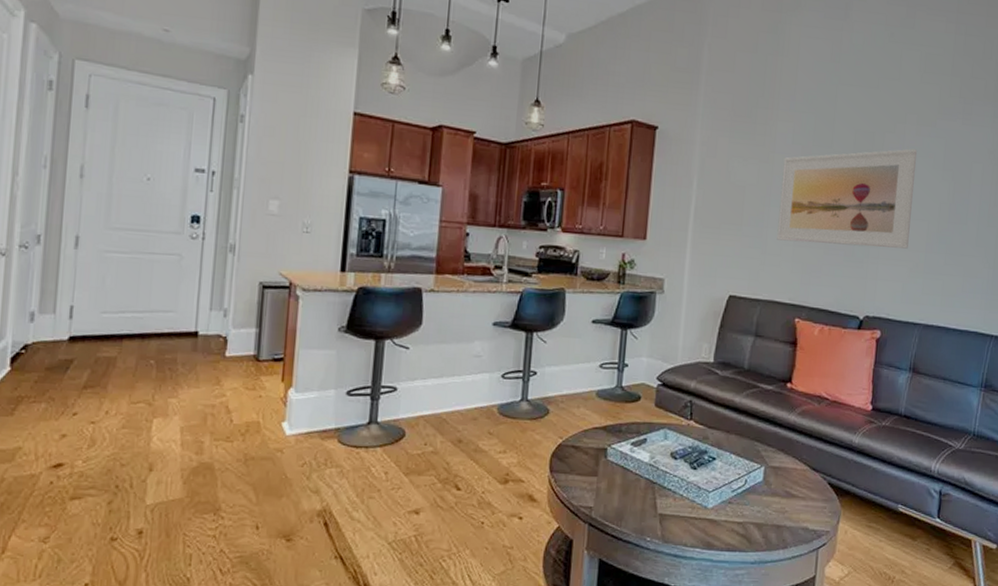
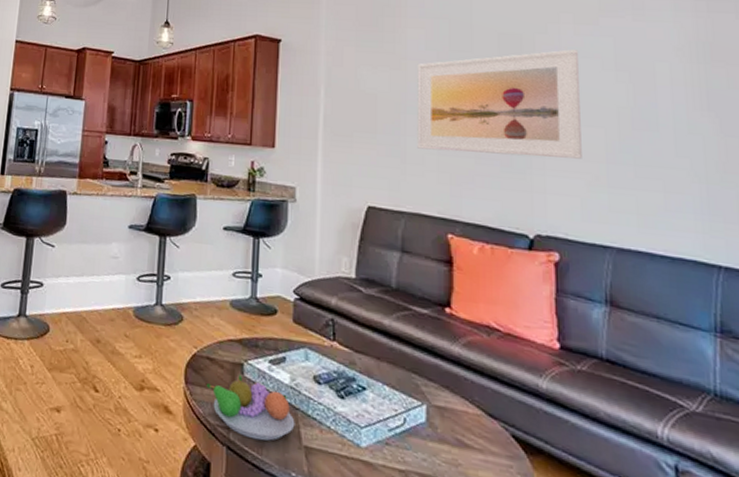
fruit bowl: none [570,458,652,515] -> present [205,374,295,441]

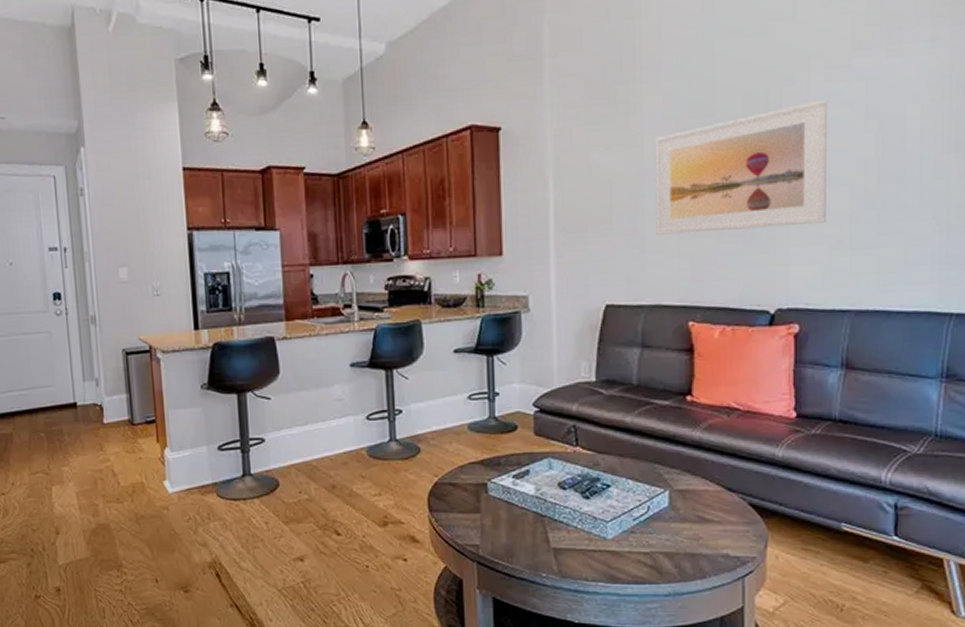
fruit bowl: present [205,374,295,441] -> none [450,493,543,551]

